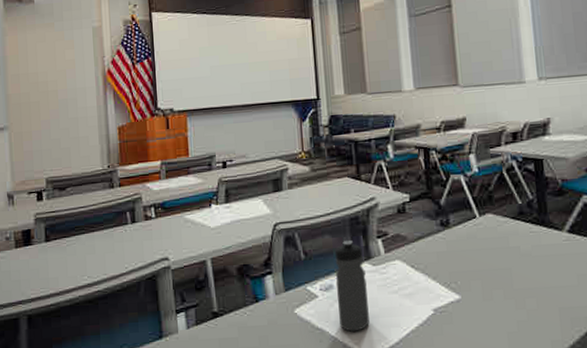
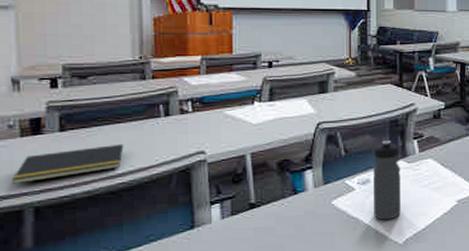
notepad: none [9,252,98,294] -> present [11,143,124,185]

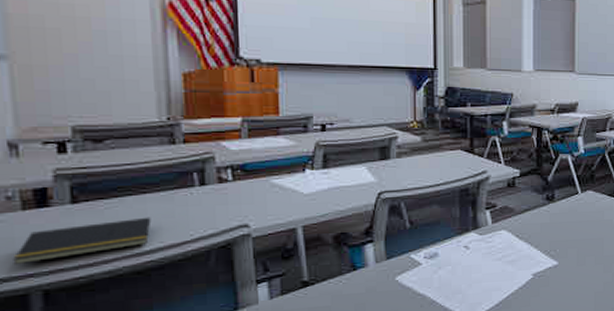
water bottle: present [372,140,401,220] -> none [441,211,472,296]

